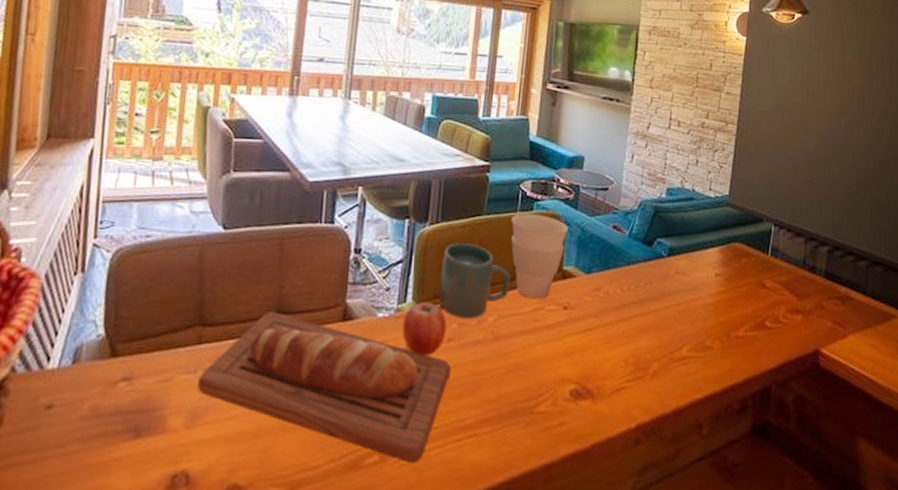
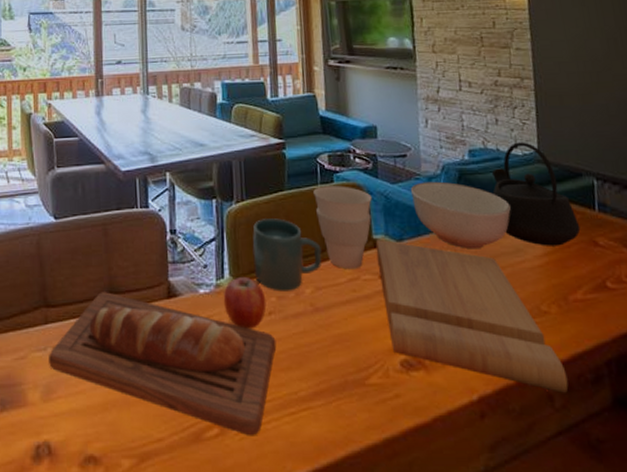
cutting board: none [563,270,717,422] -> present [375,239,569,393]
bowl: none [606,216,695,285] -> present [410,181,511,250]
kettle: none [682,184,753,286] -> present [491,142,581,246]

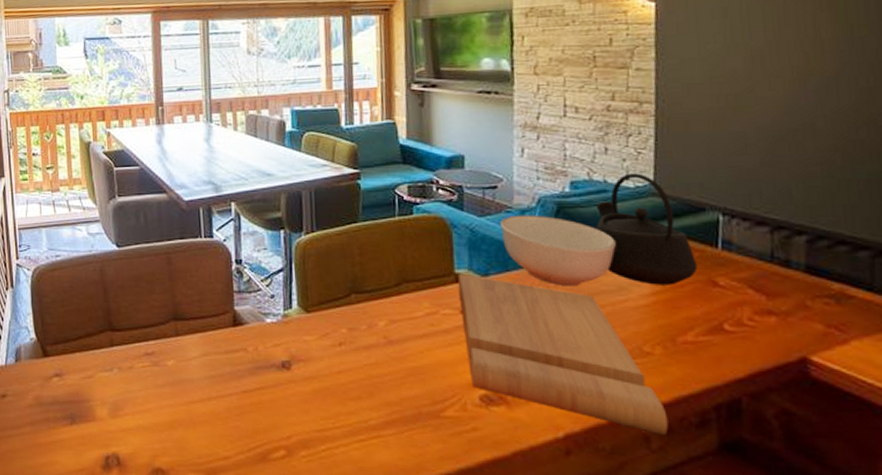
bread loaf: present [49,292,277,436] -> none [115,318,347,460]
fruit: present [223,276,267,329] -> none [291,307,337,358]
mug: present [252,218,323,290] -> none [322,250,398,322]
cup: present [313,186,372,270] -> none [390,218,456,304]

